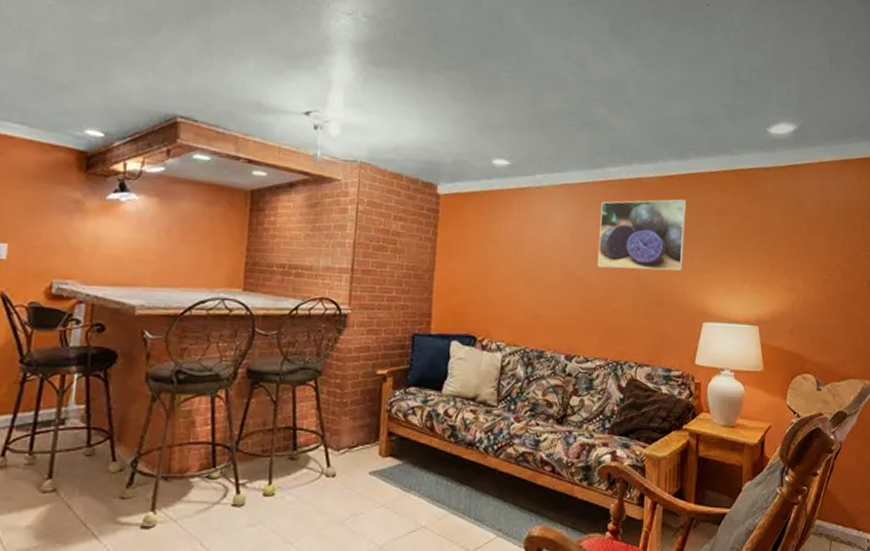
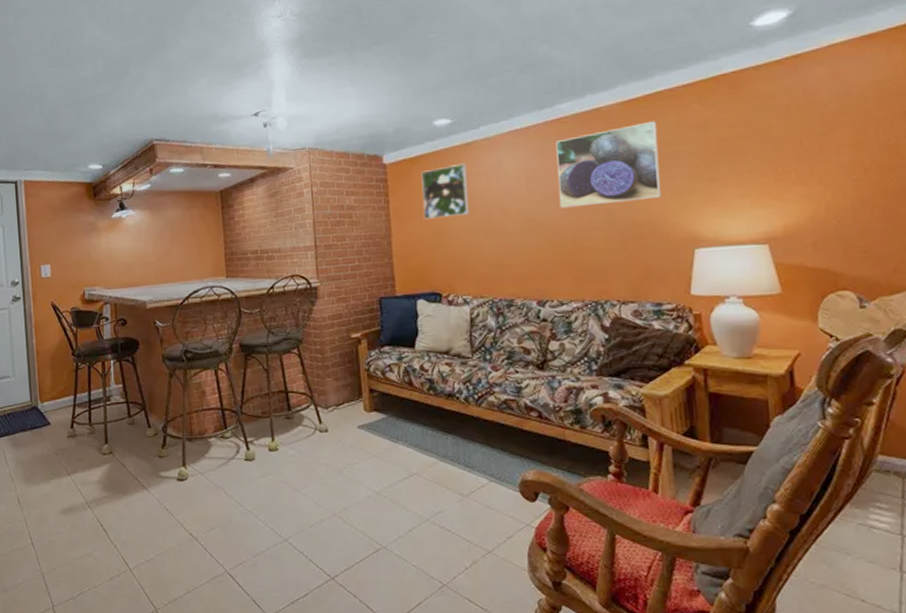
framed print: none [470,207,518,260] -> present [421,163,470,220]

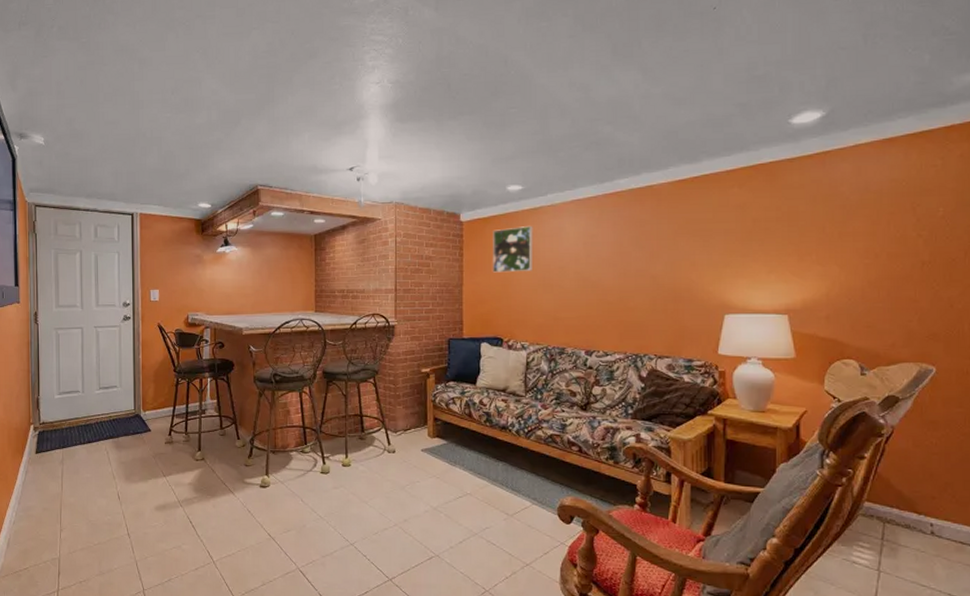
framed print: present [556,121,662,208] -> none [611,200,701,271]

